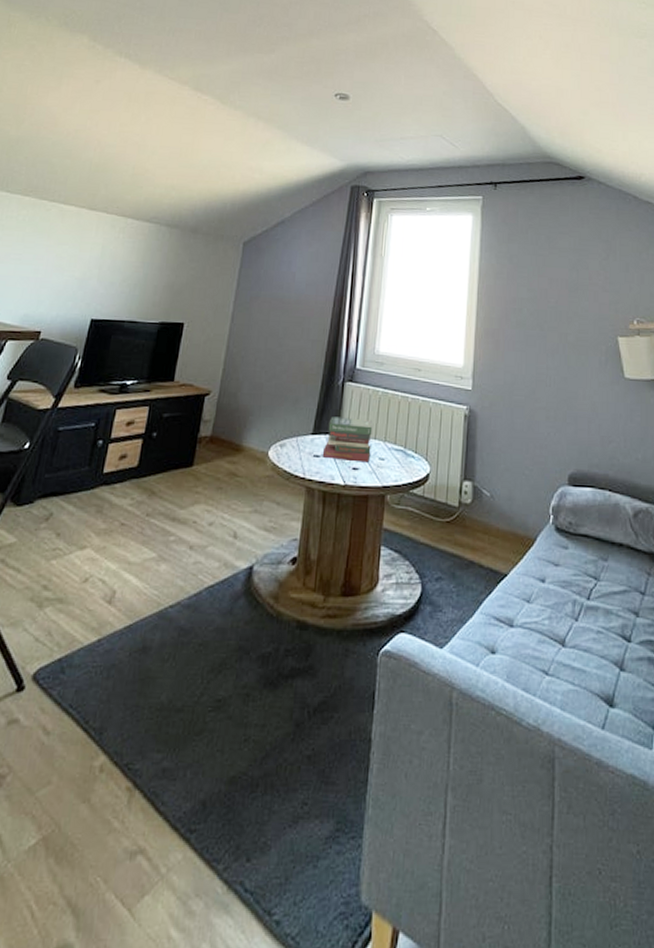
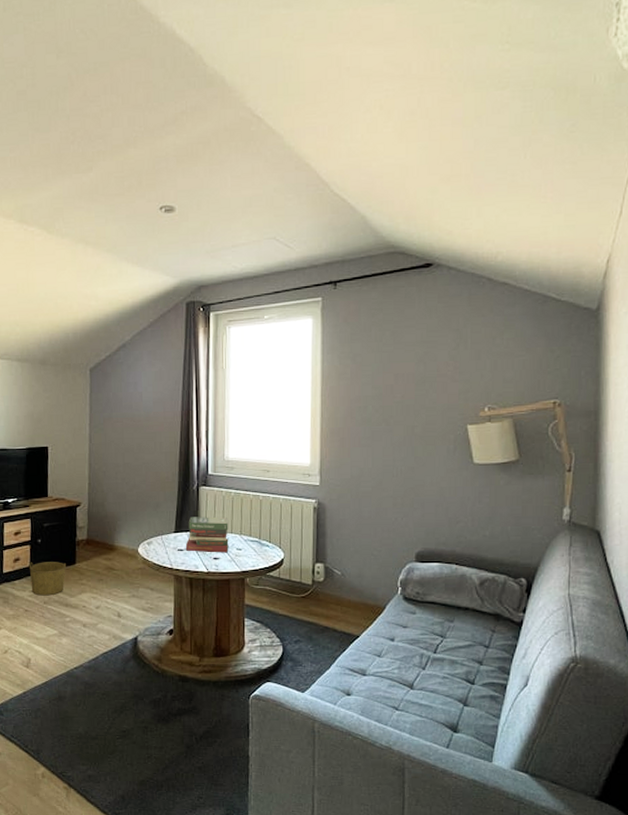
basket: none [133,460,183,506] -> present [29,562,67,596]

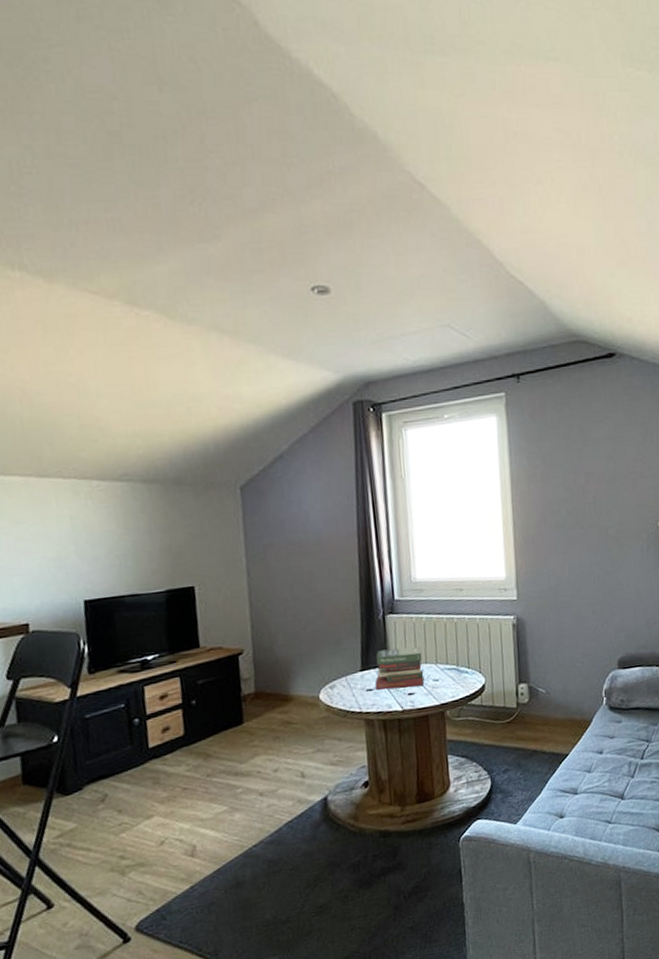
basket: present [29,562,67,596] -> none [183,724,233,769]

